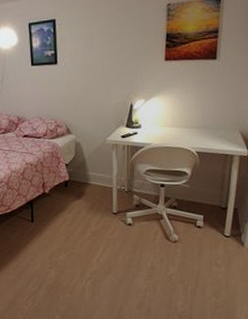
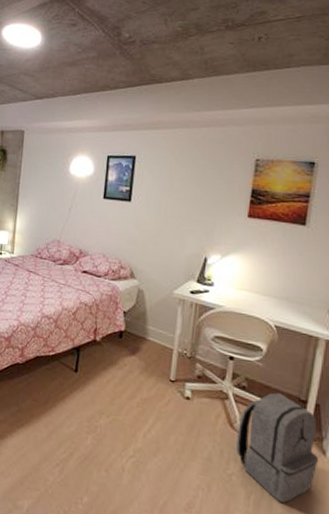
backpack: none [173,206,239,288] -> present [236,392,319,504]

